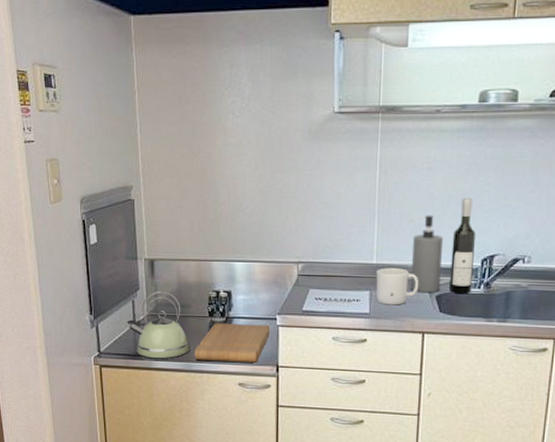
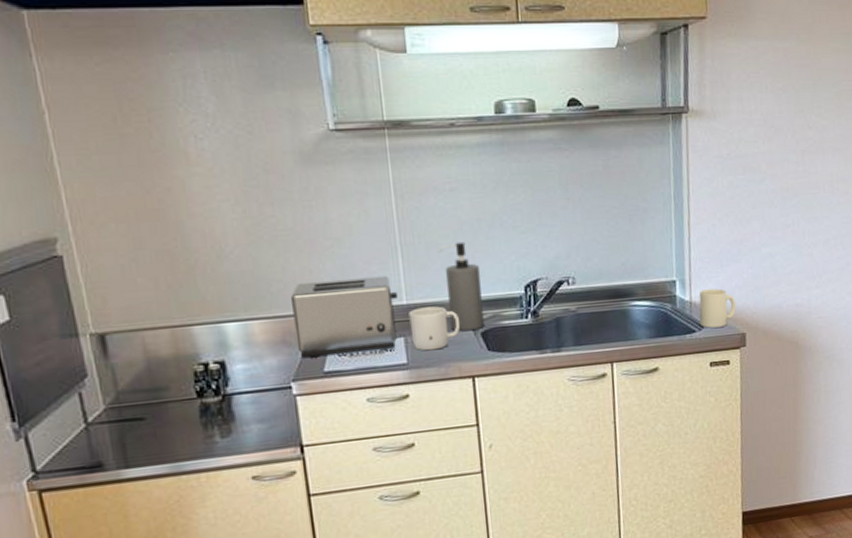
kettle: present [127,290,191,359] -> none [74,373,177,468]
cutting board: present [194,323,270,363] -> none [182,396,285,457]
toaster: none [285,236,369,300] -> present [290,276,397,359]
bottle: present [449,197,477,294] -> none [489,219,519,328]

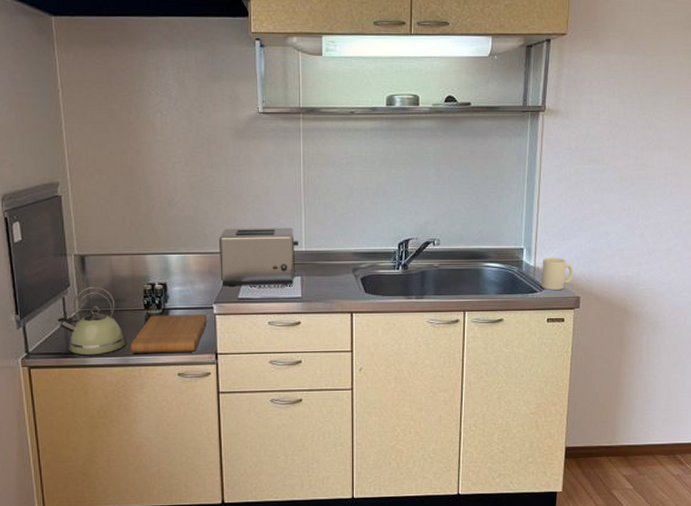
kettle: none [74,373,177,468] -> present [57,286,127,356]
cutting board: none [182,396,285,457] -> present [131,314,207,353]
mug: present [409,306,461,351] -> none [306,254,345,289]
soap dispenser: present [438,241,484,332] -> none [333,205,365,276]

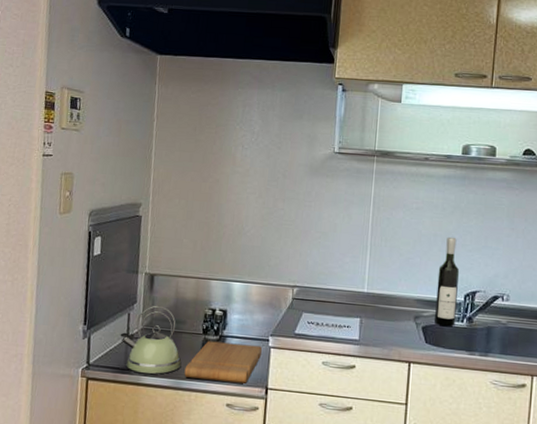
toaster: present [218,227,298,287] -> none [279,261,361,326]
bottle: none [372,189,393,276] -> present [435,236,460,327]

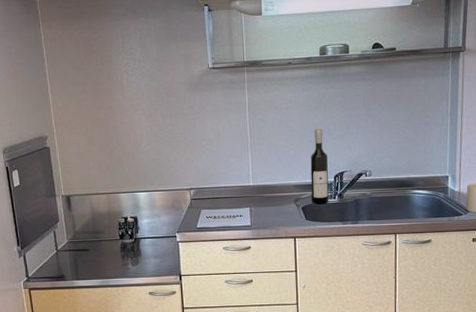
kettle: present [120,305,182,375] -> none [50,221,106,279]
cutting board: present [184,341,262,384] -> none [109,242,172,276]

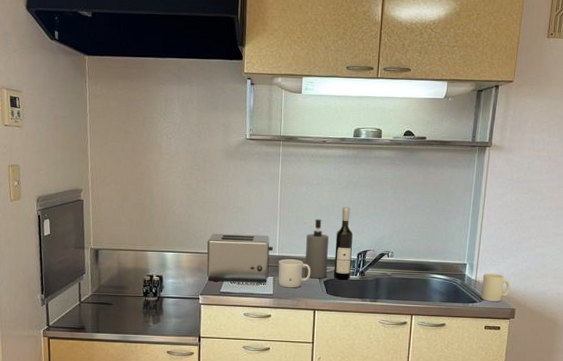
toaster: none [178,165,247,218] -> present [206,233,273,284]
mug: none [254,187,288,218] -> present [278,259,311,288]
soap dispenser: none [275,144,304,206] -> present [303,219,329,279]

